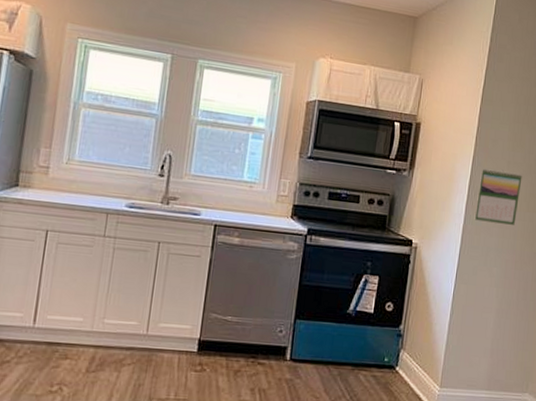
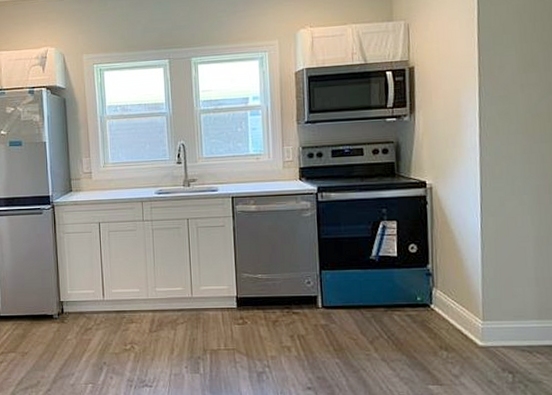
calendar: present [474,168,522,225] -> none [490,94,542,151]

